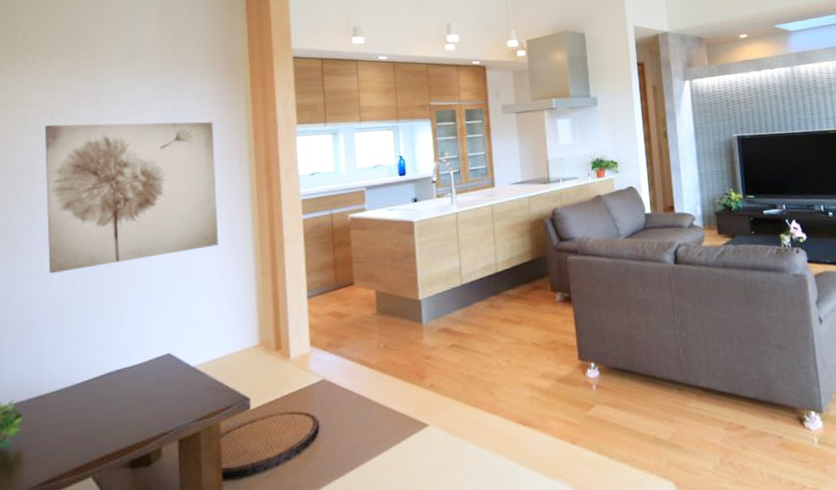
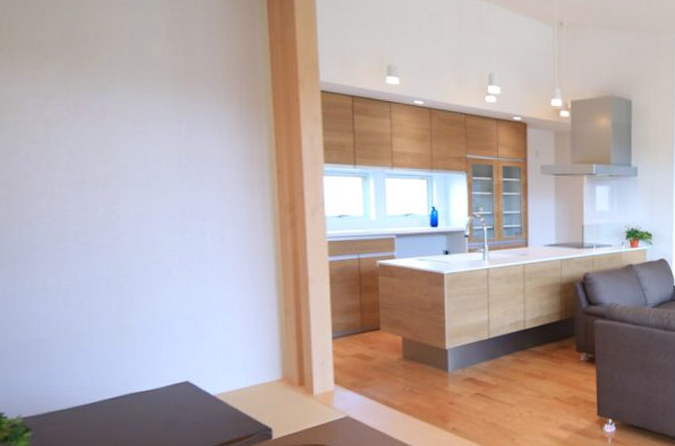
wall art: present [45,121,219,274] -> none [41,136,239,293]

